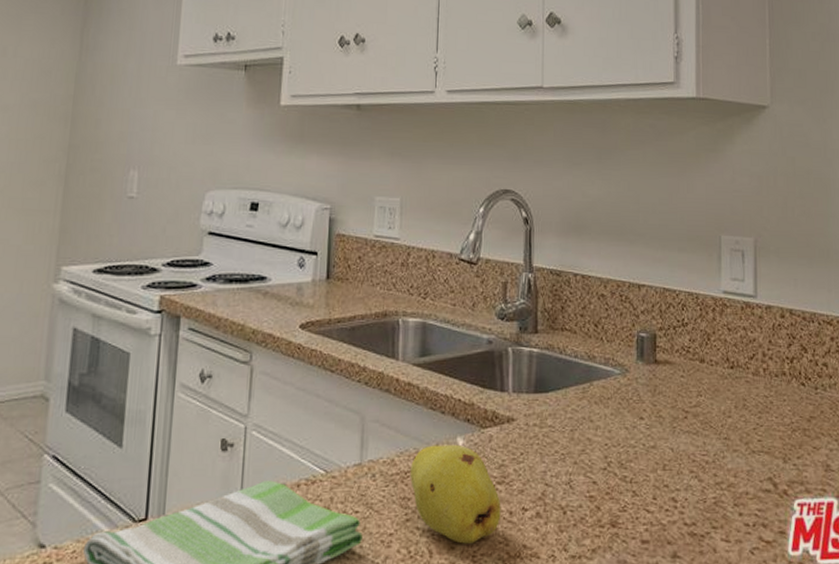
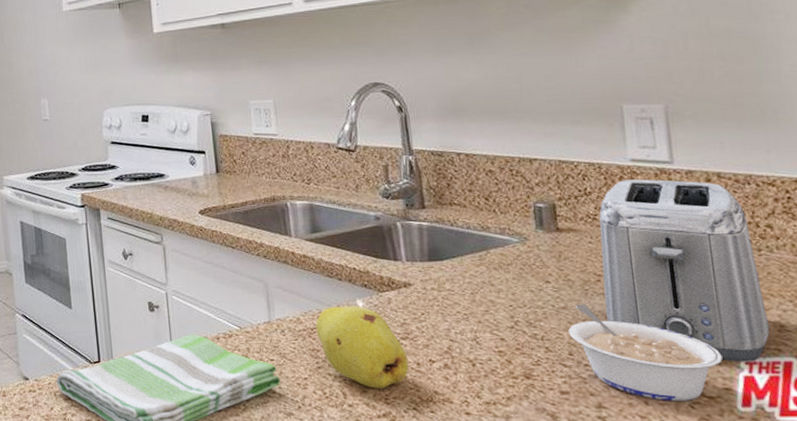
legume: none [655,442,780,547] -> present [568,304,722,401]
toaster: none [689,312,819,504] -> present [599,179,770,362]

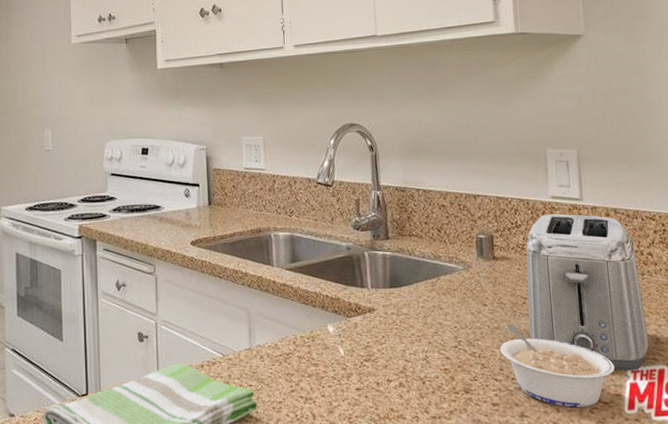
fruit: present [315,306,409,388] -> none [291,331,370,409]

